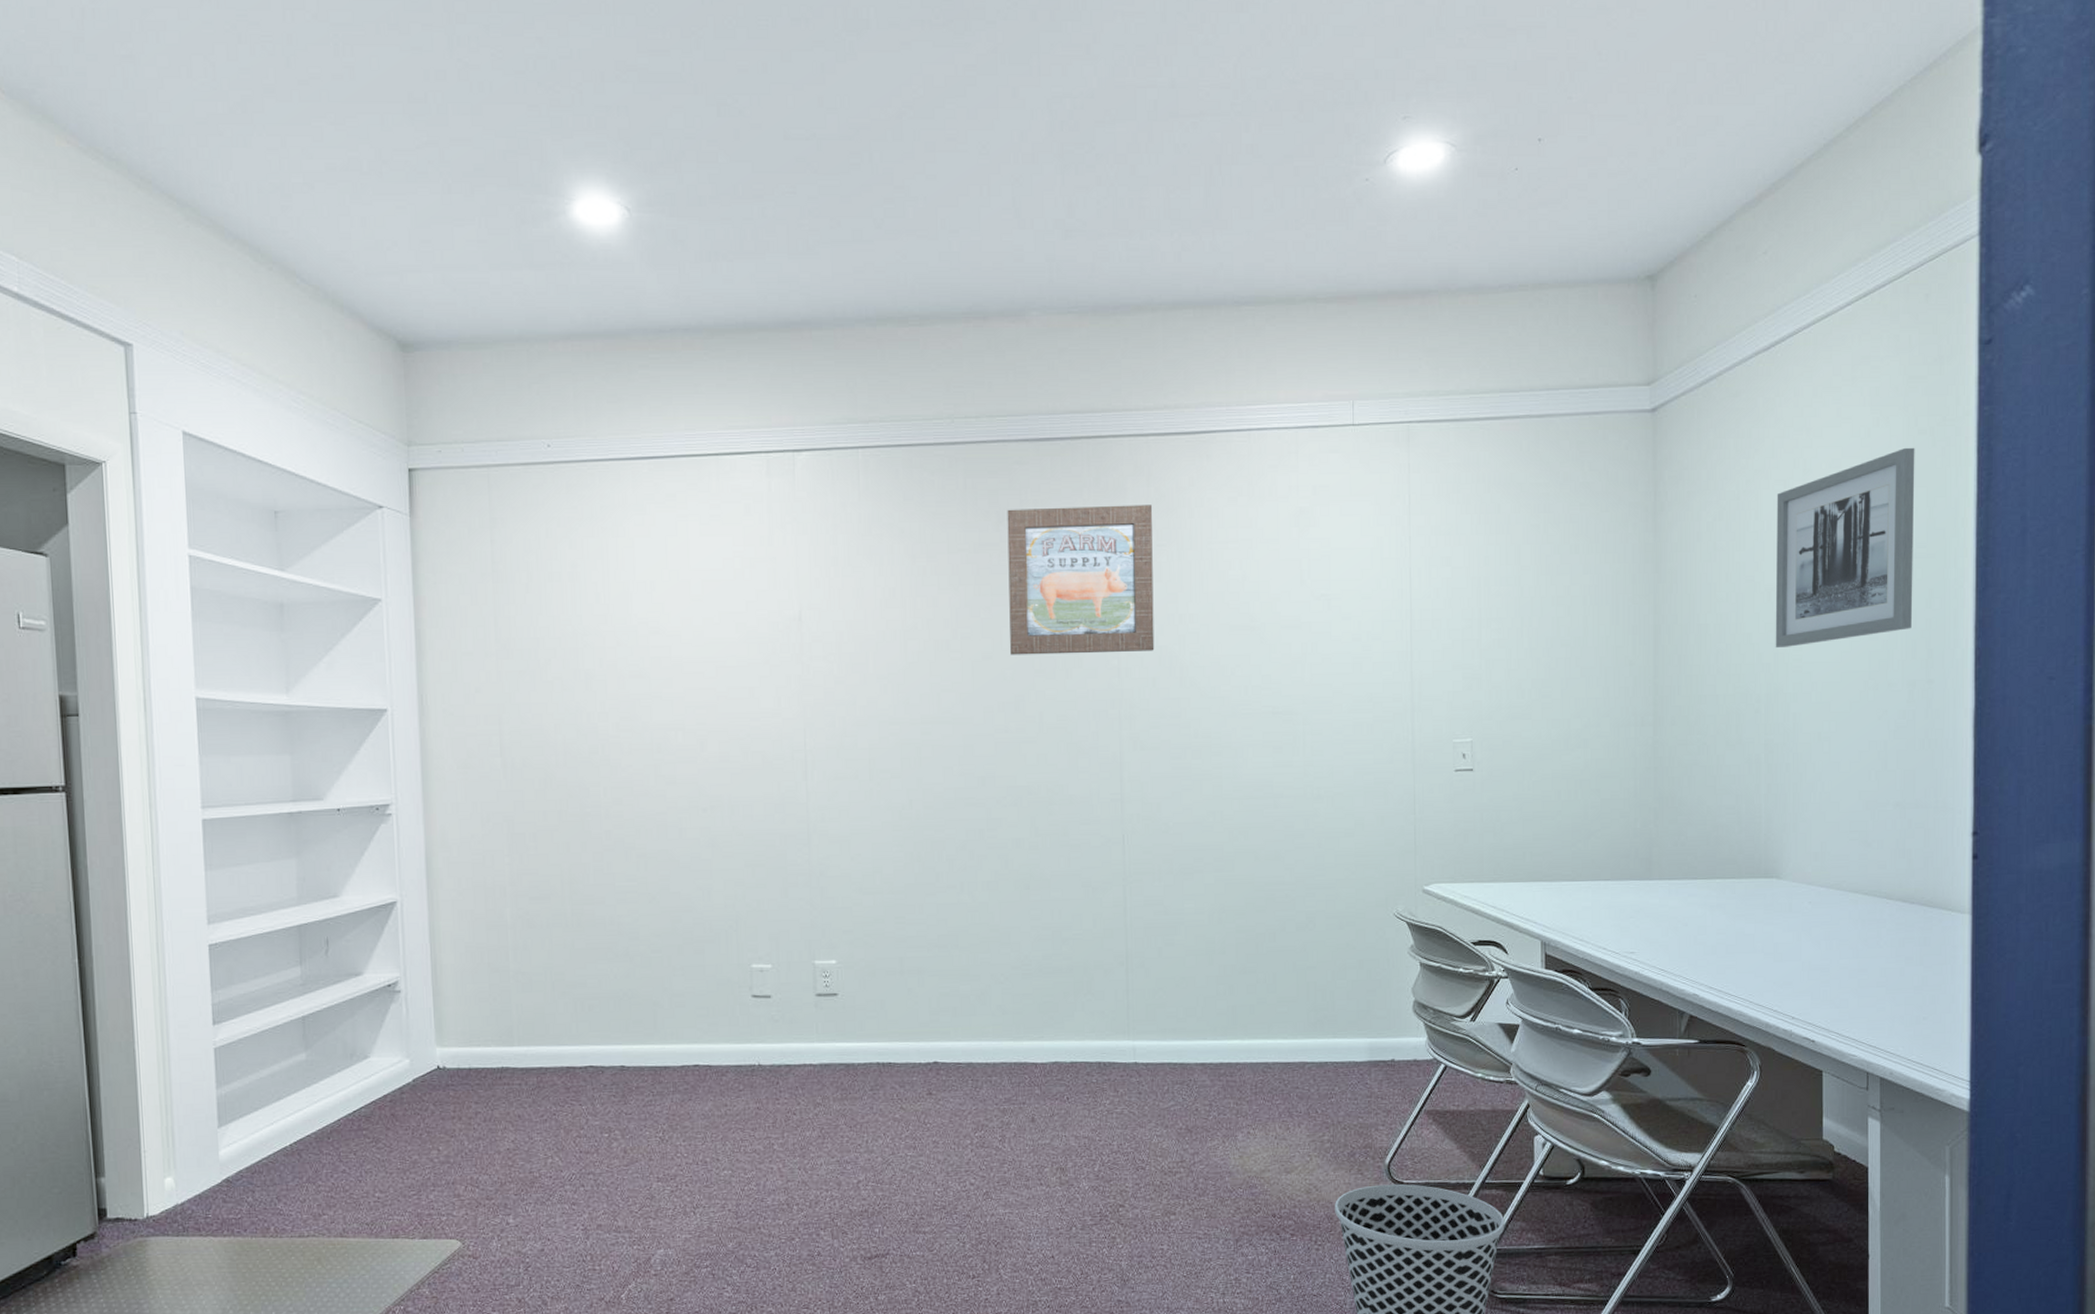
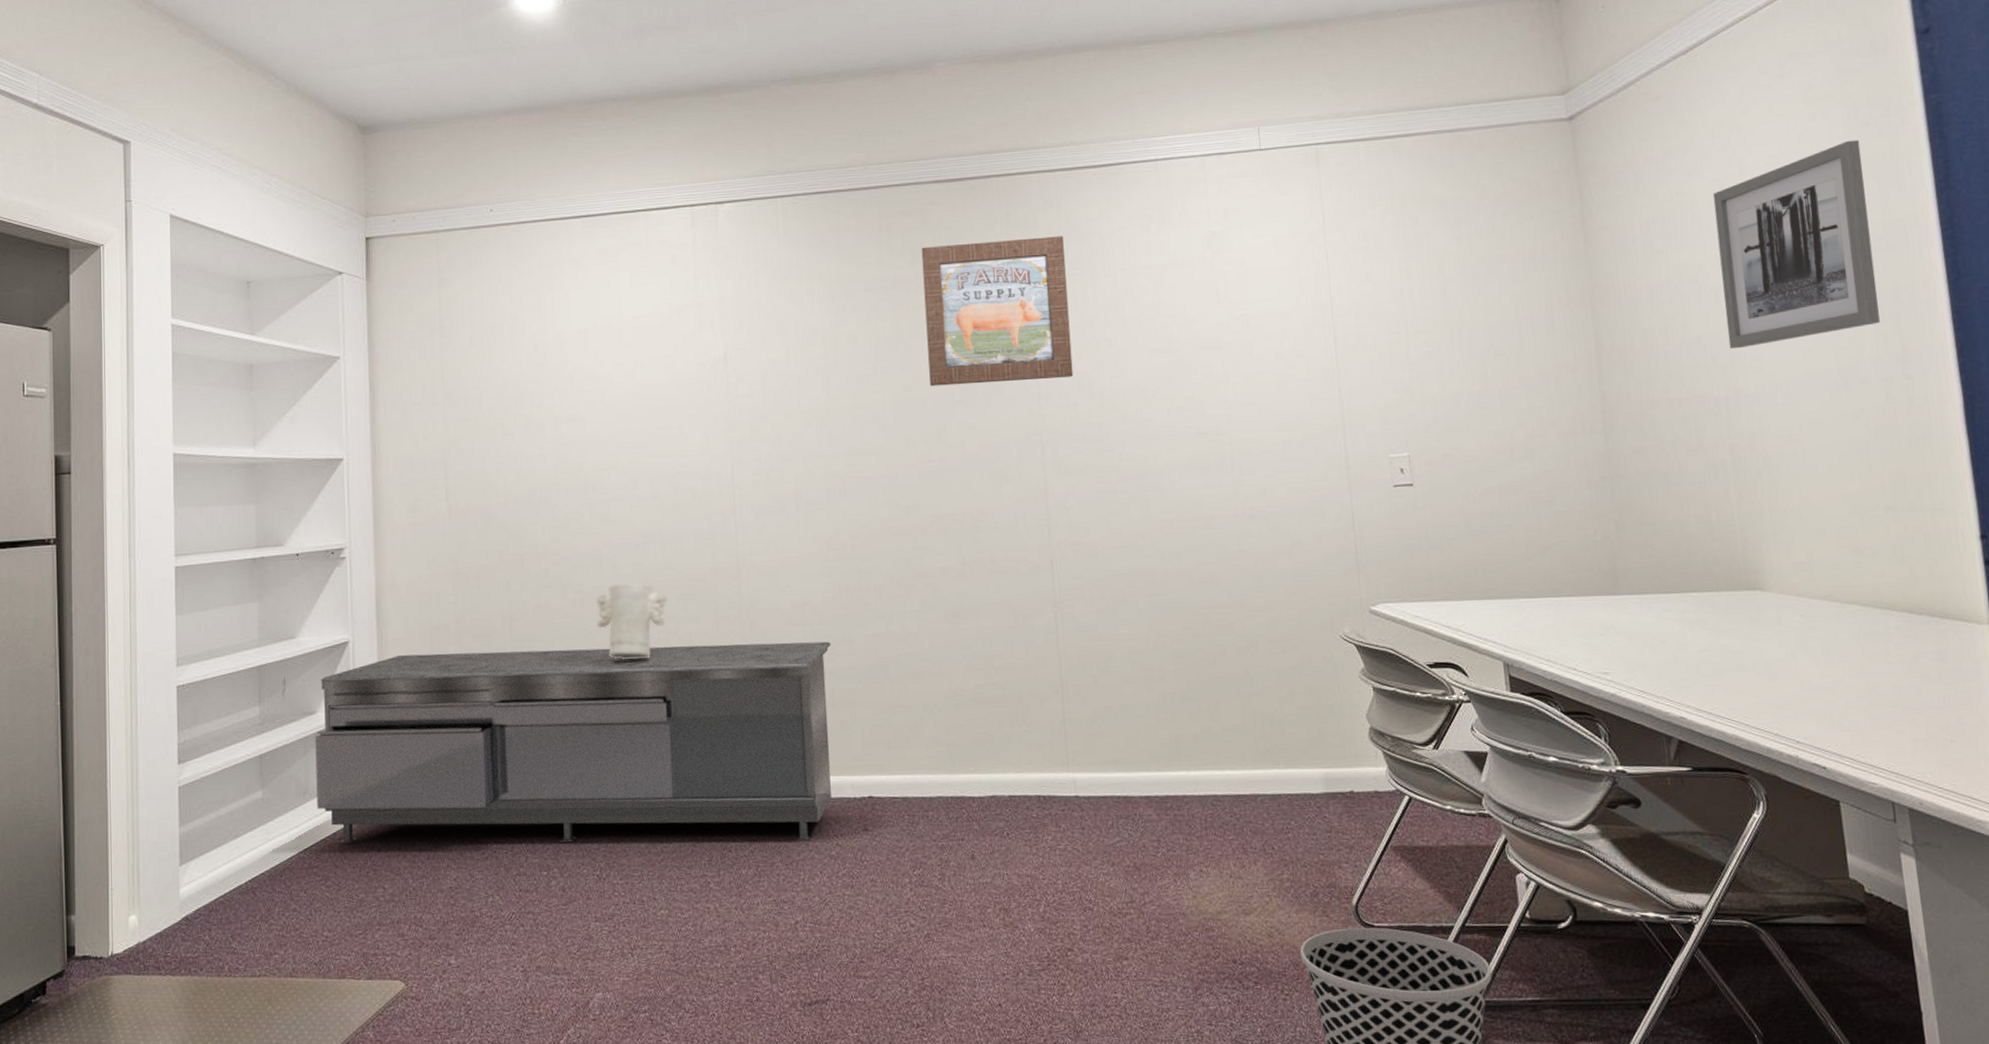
sideboard: none [362,910,901,1106] -> present [315,641,831,844]
decorative vase: none [660,848,736,925] -> present [596,583,669,660]

